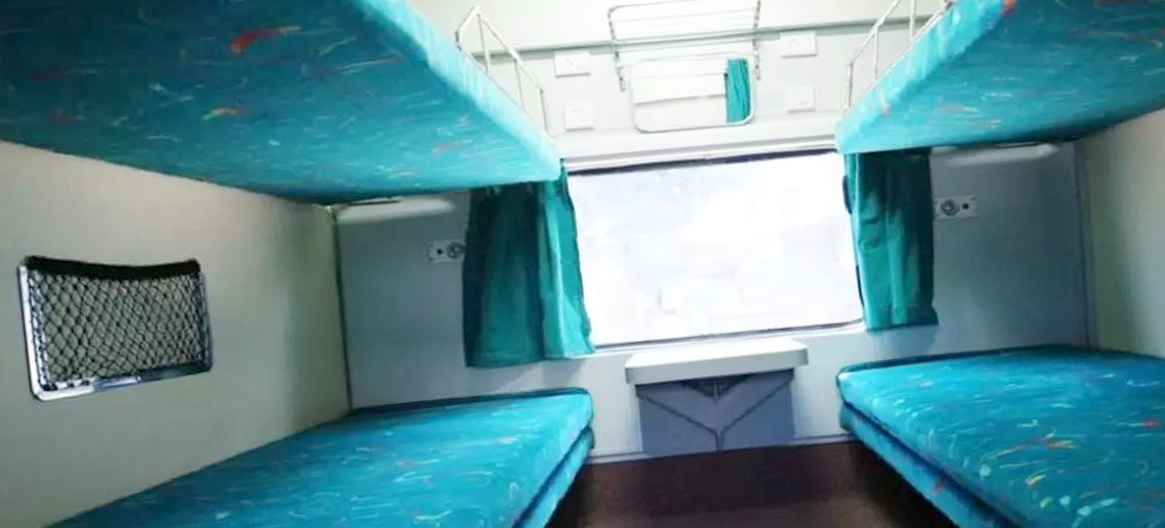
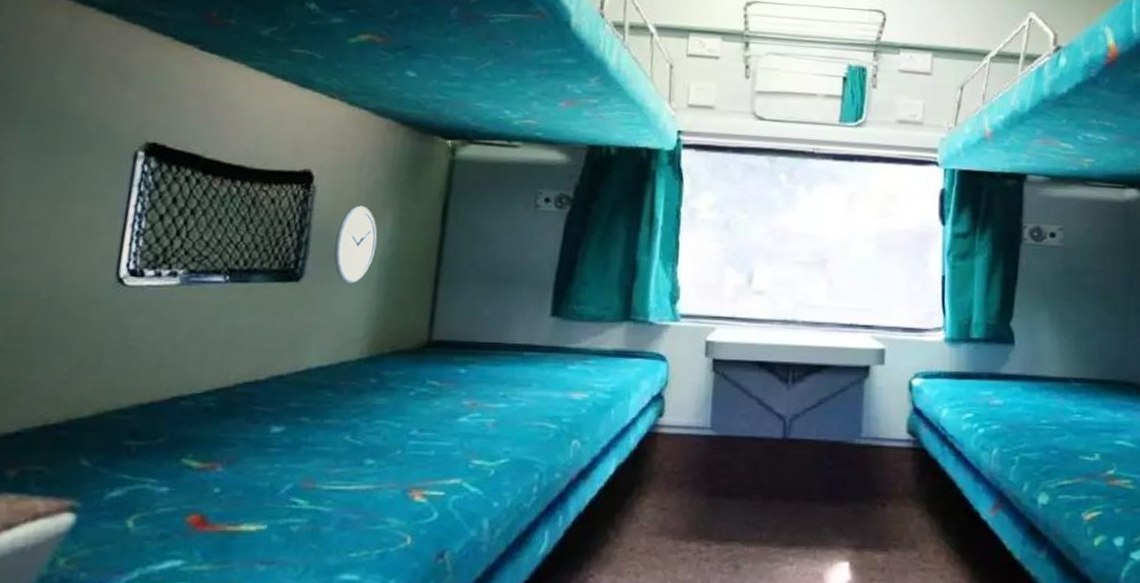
wall clock: none [236,286,278,366] -> present [334,205,378,284]

